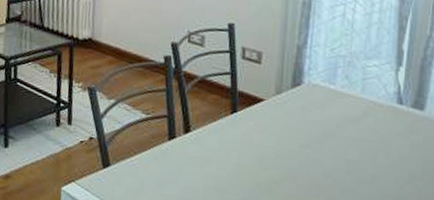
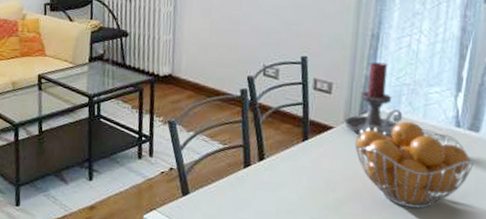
candle holder: none [276,31,340,114] -> present [344,62,403,138]
fruit basket: none [287,95,419,192] -> present [354,121,474,209]

